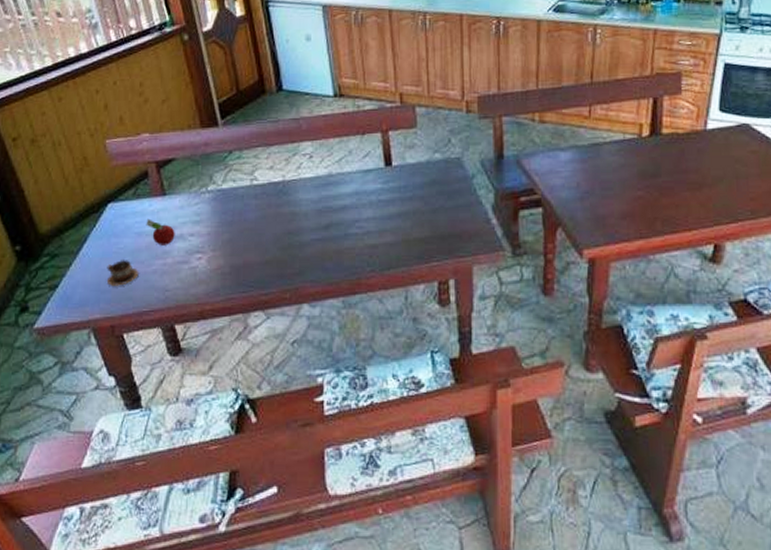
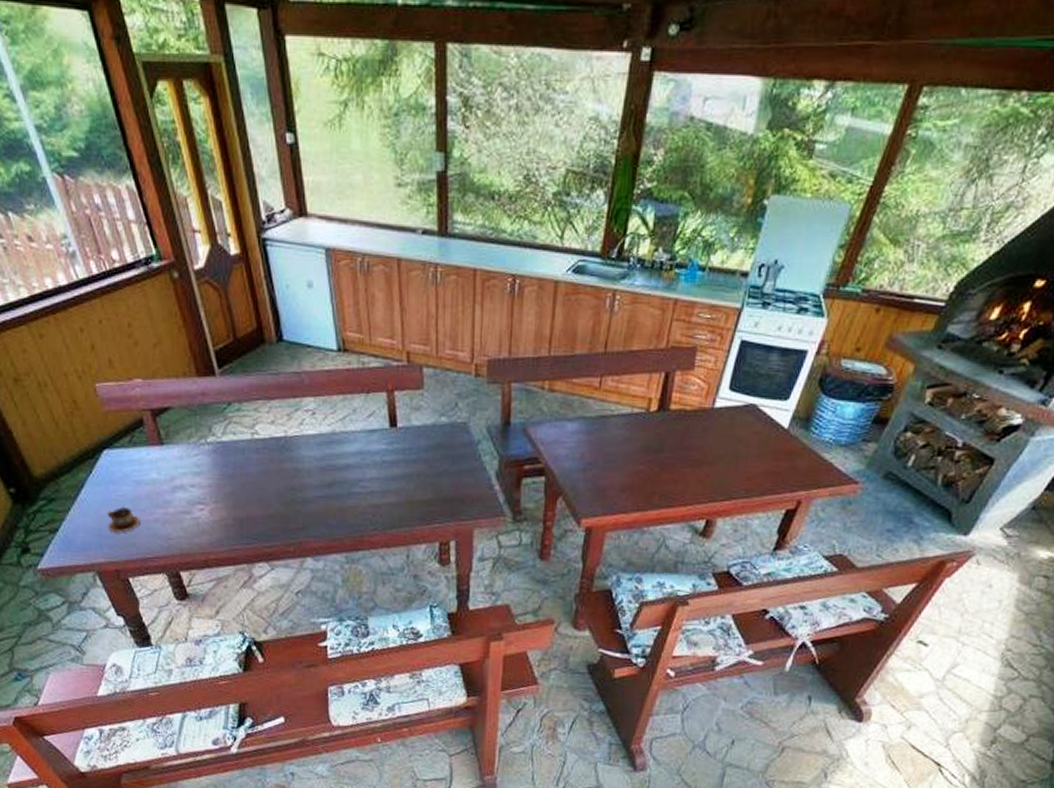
fruit: present [146,218,175,245] -> none [144,467,175,495]

